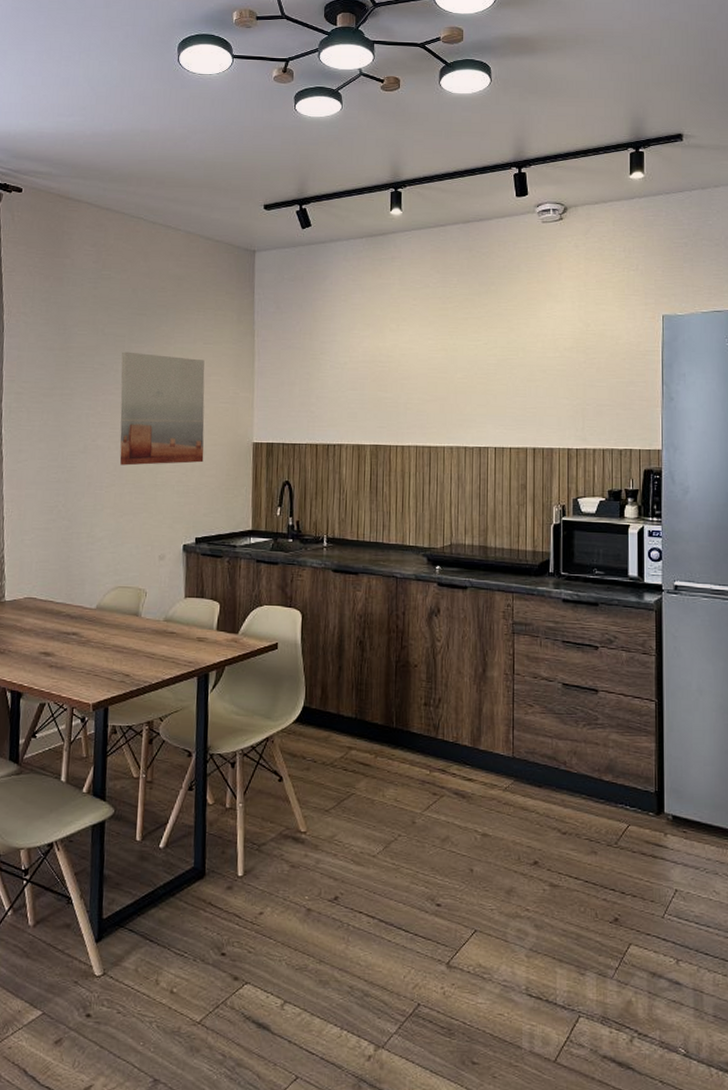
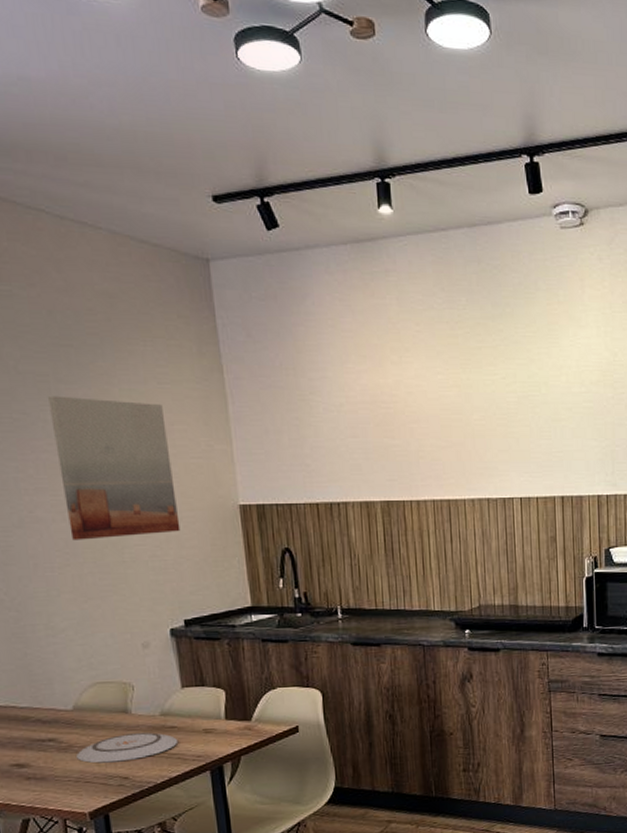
plate: none [92,635,175,660] -> present [76,732,179,764]

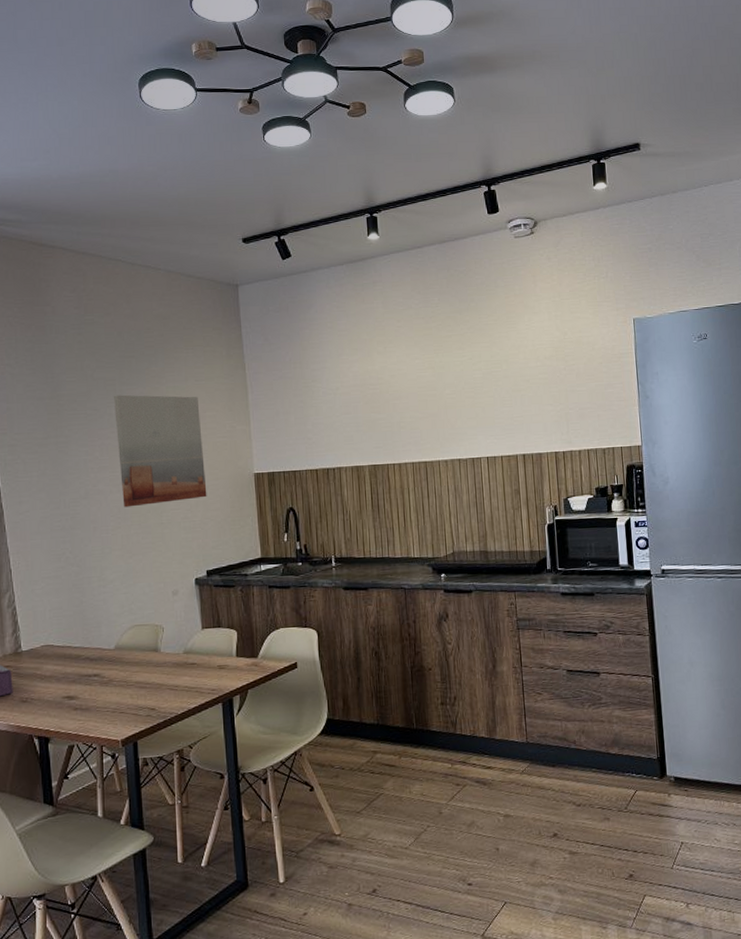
plate: present [76,732,179,764] -> none [115,668,197,696]

